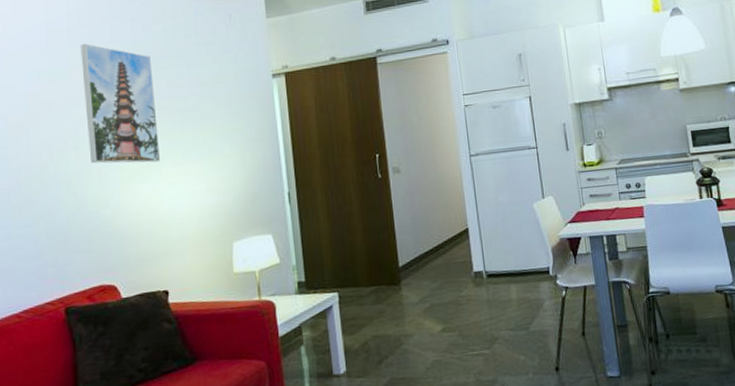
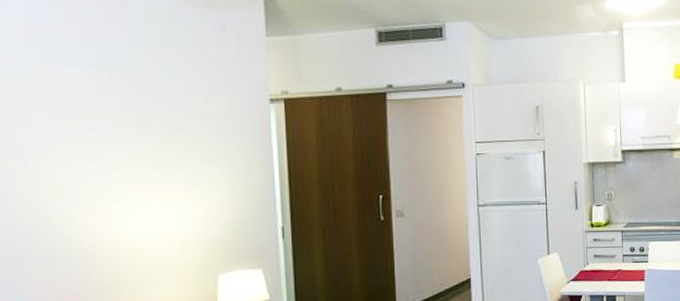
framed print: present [80,44,160,164] -> none [44,41,137,182]

